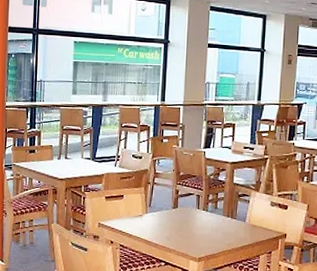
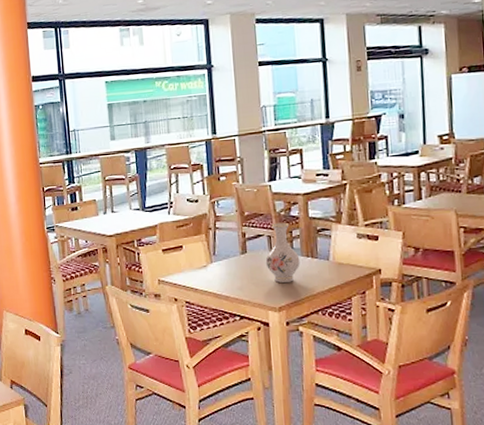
vase: none [192,184,222,237] -> present [265,222,300,283]

